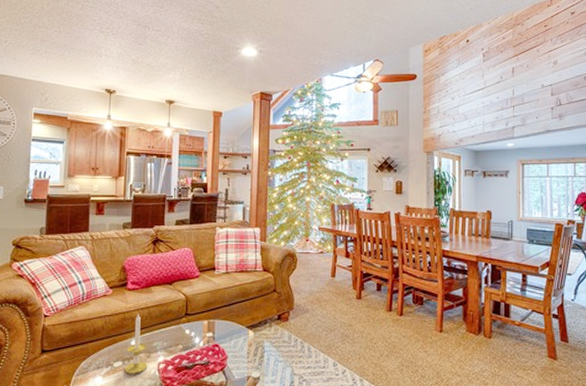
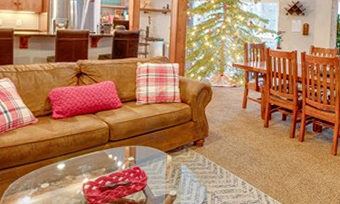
candle: present [124,314,148,374] -> none [51,141,74,194]

